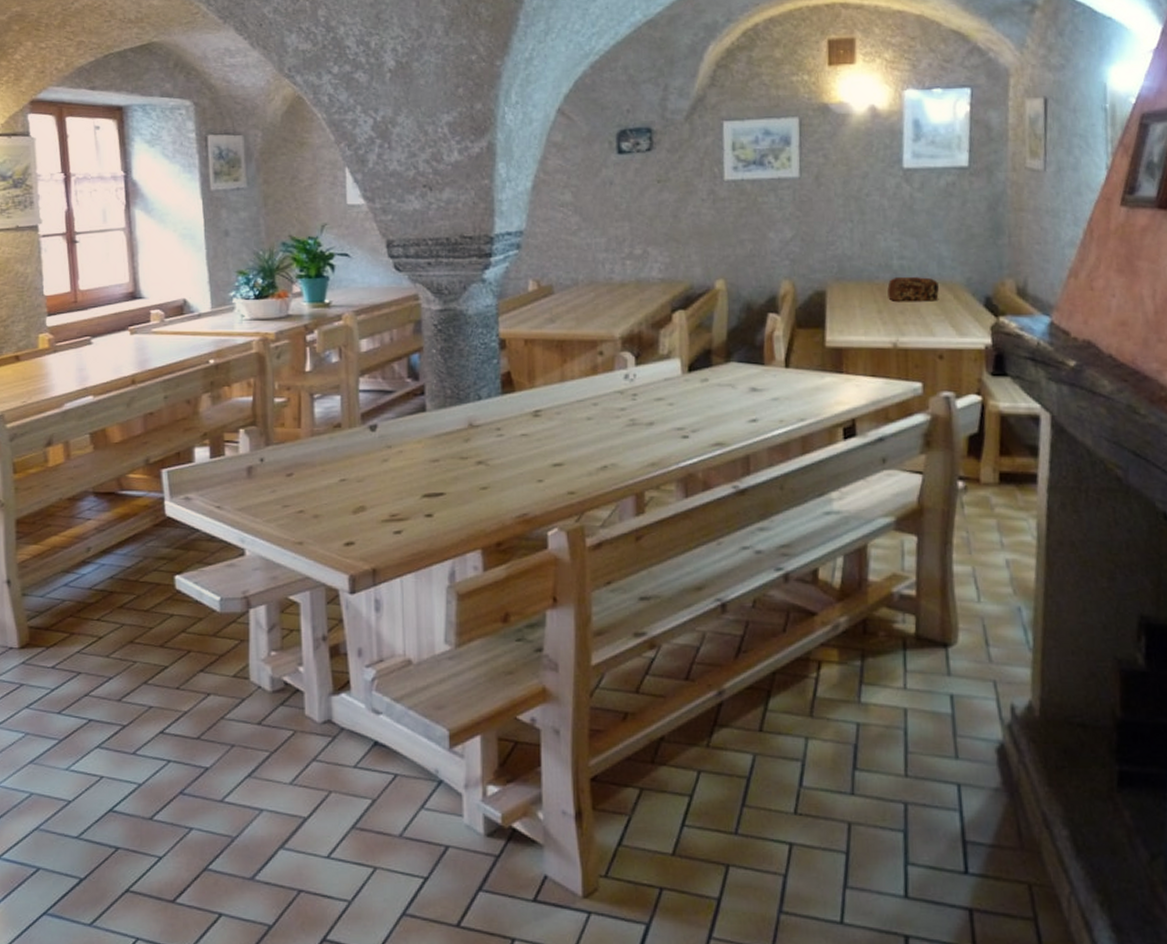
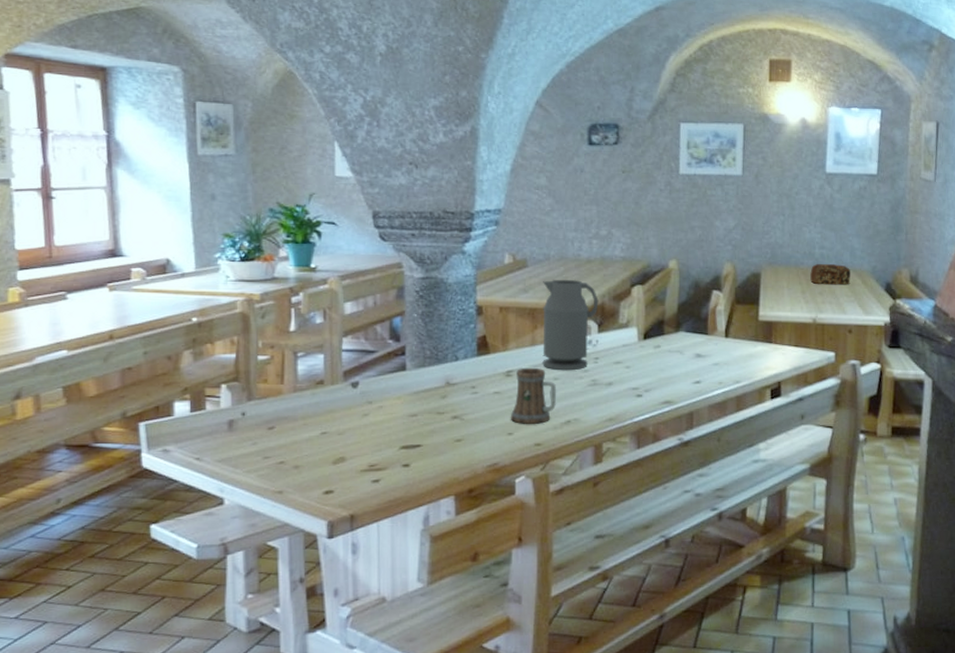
beer mug: none [539,406,591,471] -> present [510,367,557,425]
water jug: none [571,305,635,410] -> present [542,279,599,371]

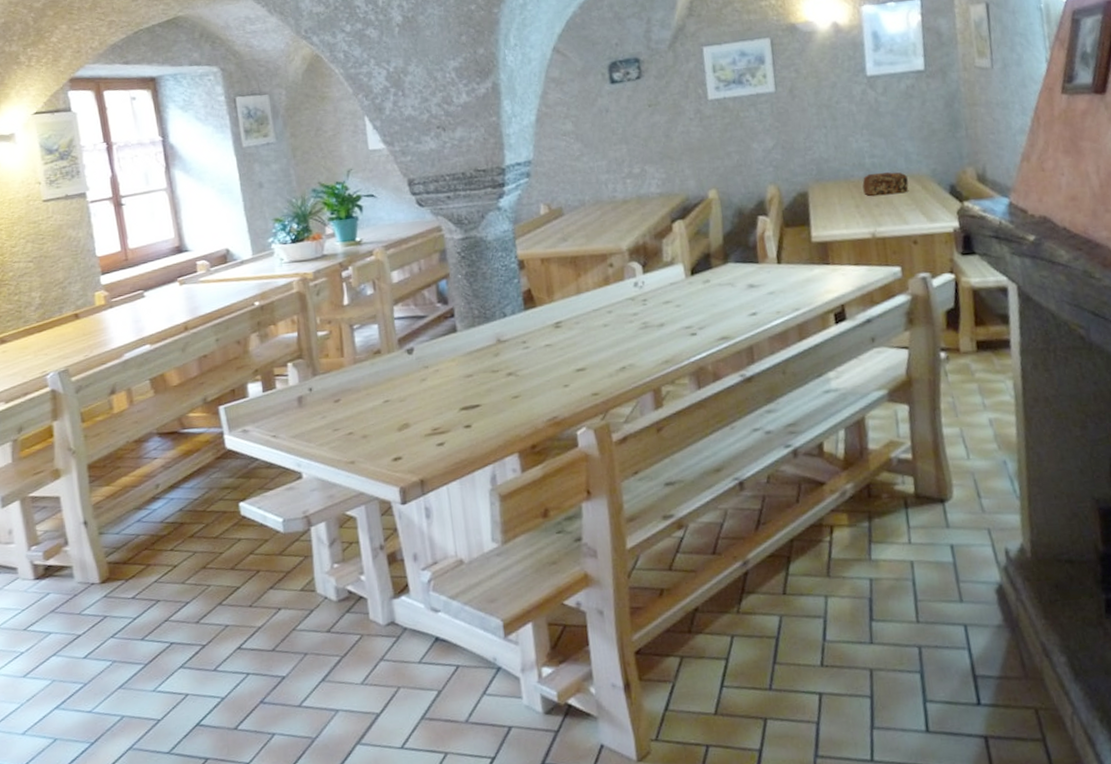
beer mug: present [510,367,557,425] -> none [564,316,609,375]
water jug: present [542,279,599,371] -> none [581,221,640,317]

